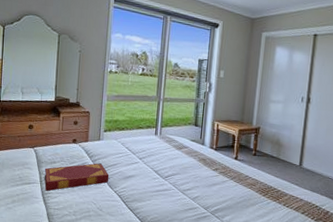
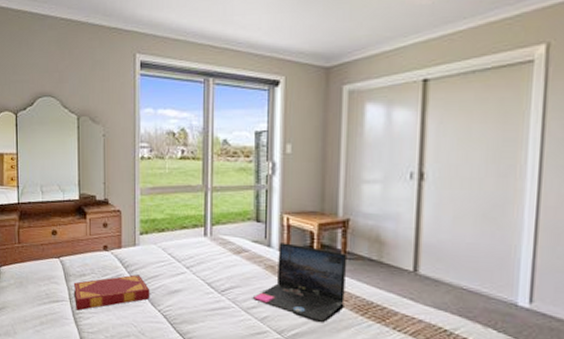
laptop: none [188,142,257,201] -> present [252,243,348,323]

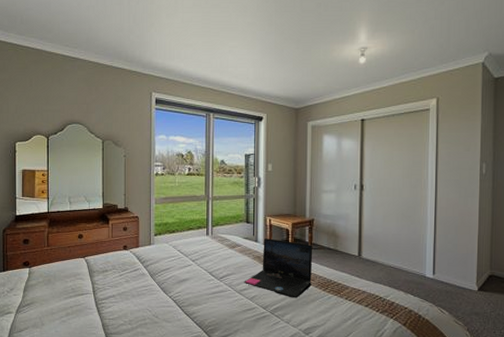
hardback book: present [73,274,150,311] -> none [97,268,163,301]

